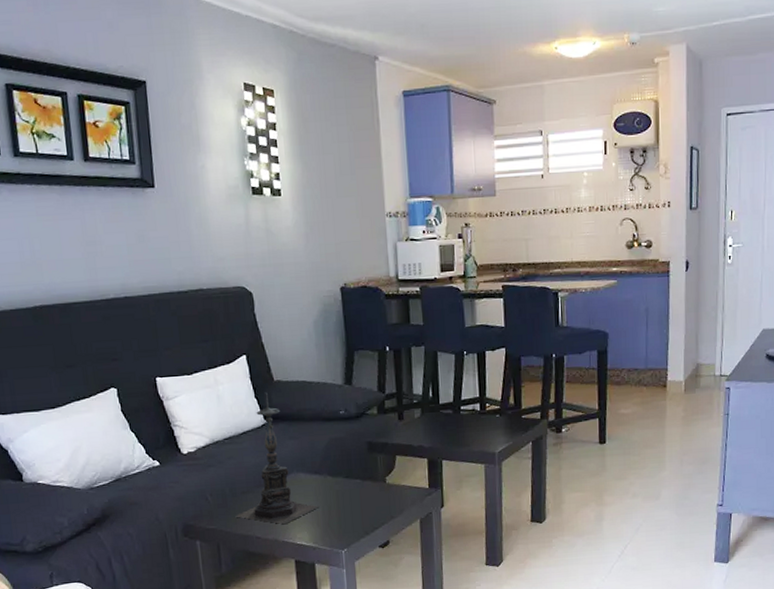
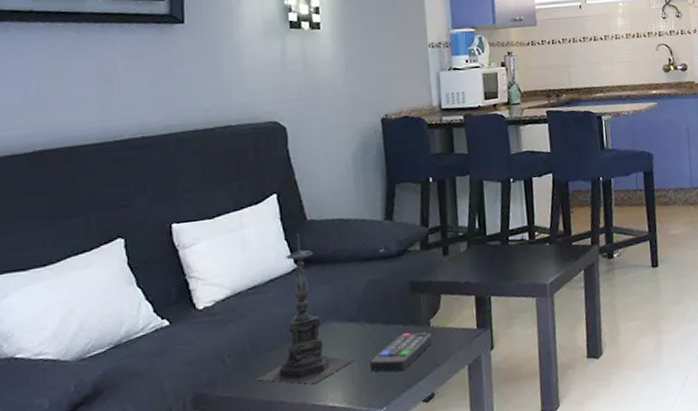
remote control: none [332,486,388,520] -> present [369,332,432,372]

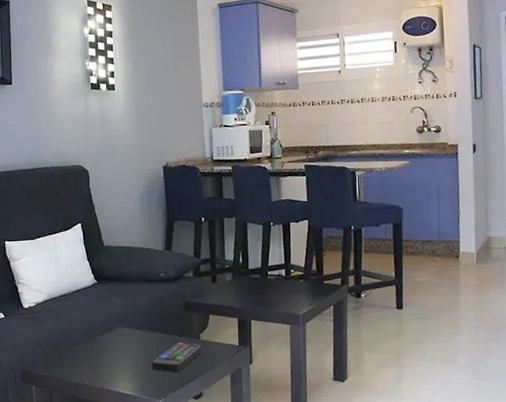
candle holder: present [256,233,356,385] -> none [67,256,141,374]

